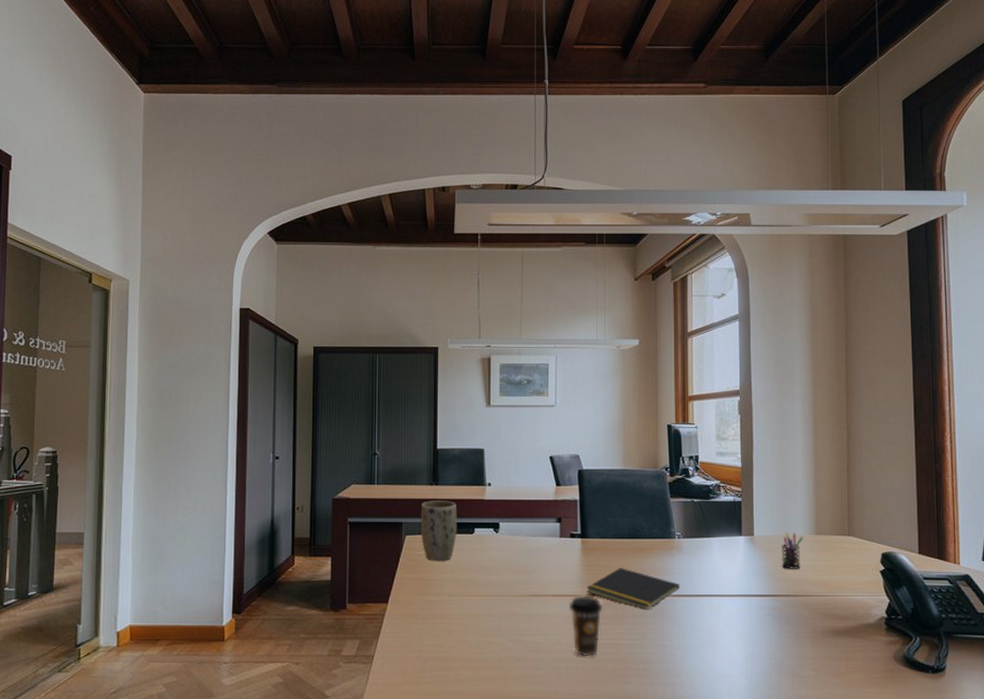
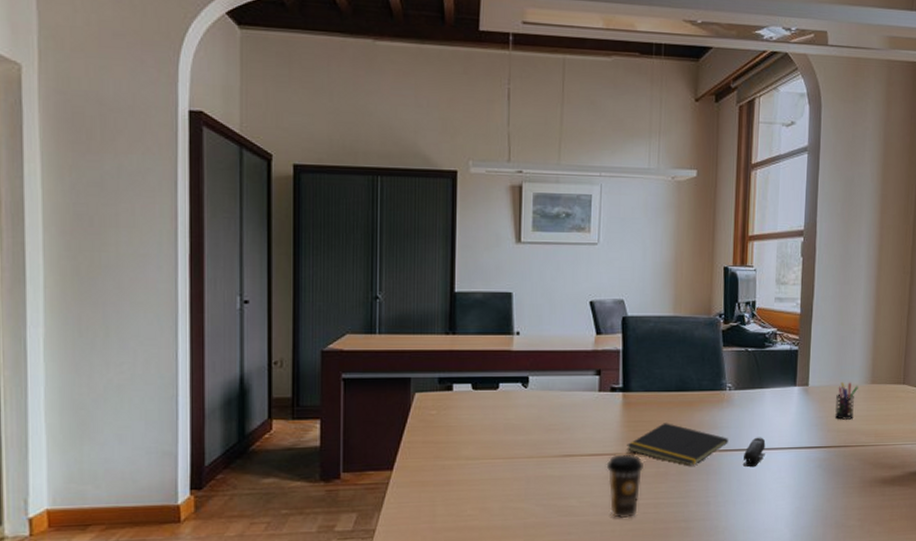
plant pot: present [420,501,457,561] -> none [433,352,479,421]
stapler: none [694,584,716,613] -> present [742,437,766,468]

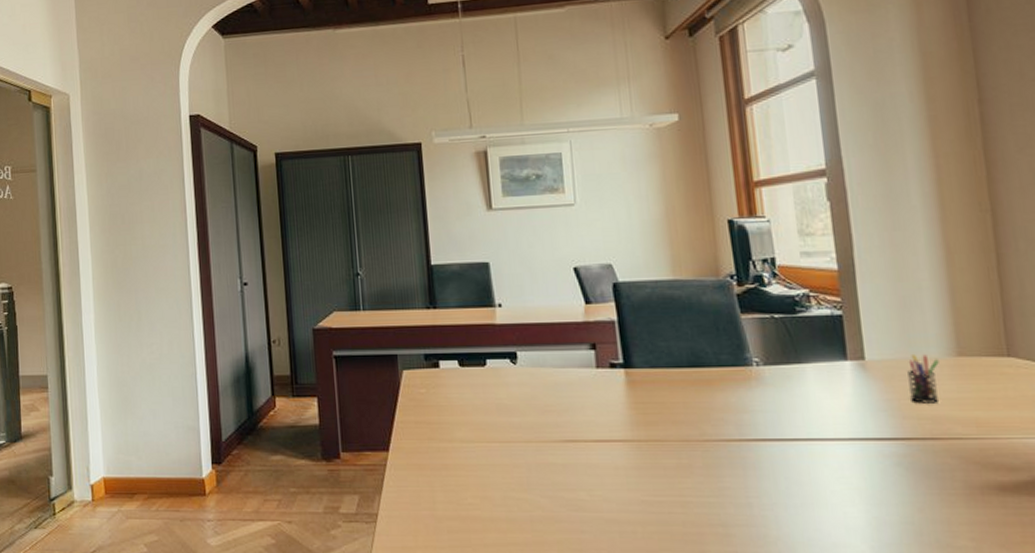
coffee cup: present [606,454,643,519] -> none [615,441,661,519]
notepad: present [627,423,728,466] -> none [637,405,765,458]
stapler: present [742,437,766,468] -> none [788,424,818,462]

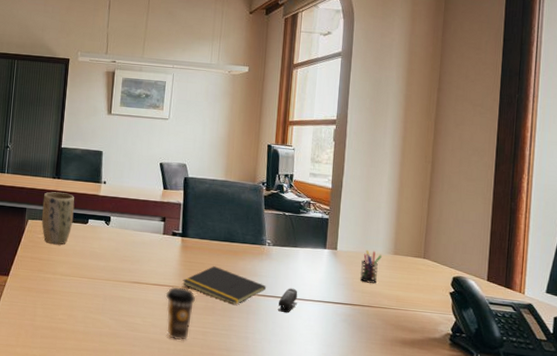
plant pot: none [417,327,465,400] -> present [41,192,75,245]
coffee cup: none [615,441,661,519] -> present [165,286,195,341]
notepad: none [637,405,765,458] -> present [182,266,266,305]
stapler: none [788,424,818,462] -> present [277,288,298,313]

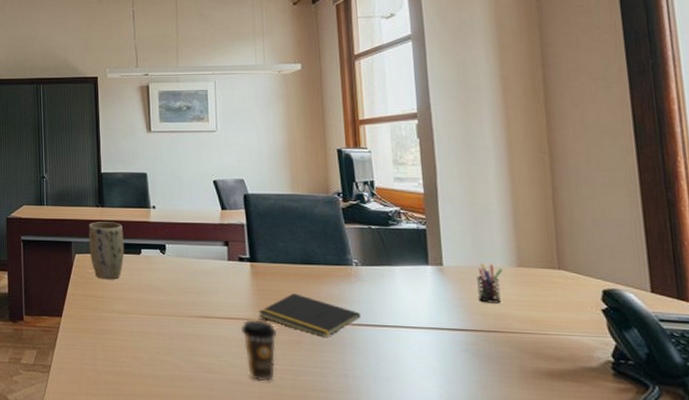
stapler: present [277,288,298,313] -> none [378,314,403,345]

